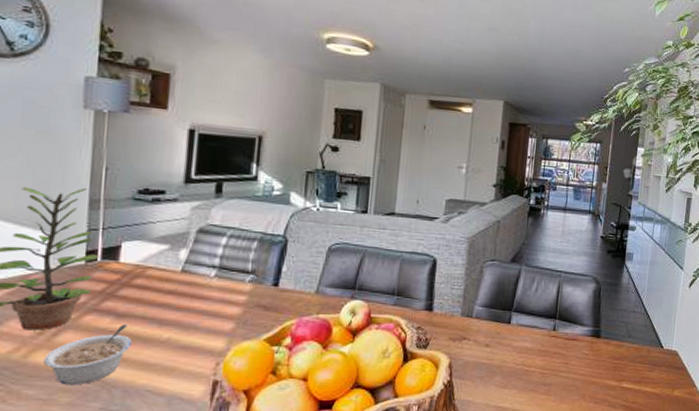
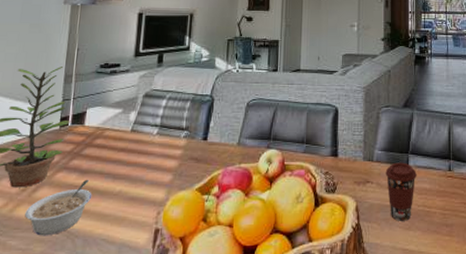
coffee cup: none [484,319,519,379] -> present [385,162,417,221]

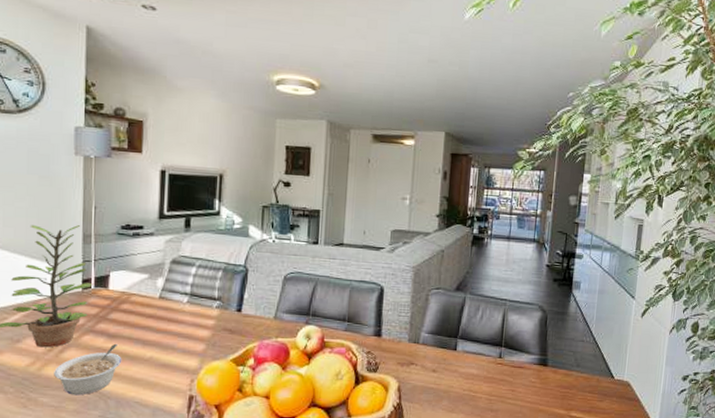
coffee cup: present [385,162,417,221] -> none [431,346,465,404]

